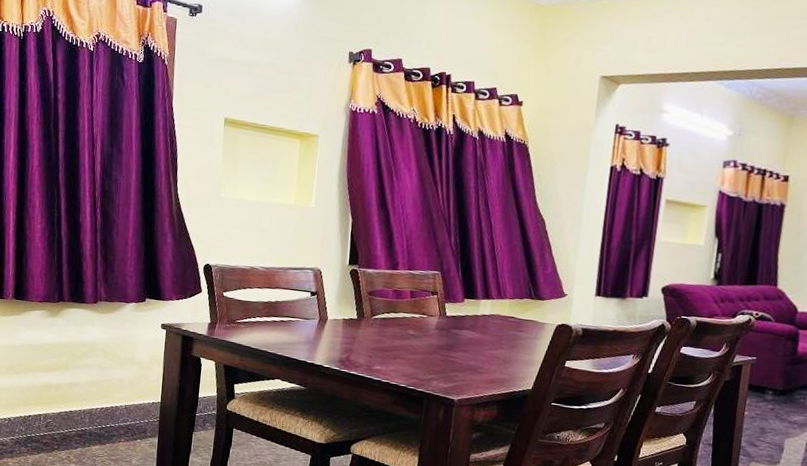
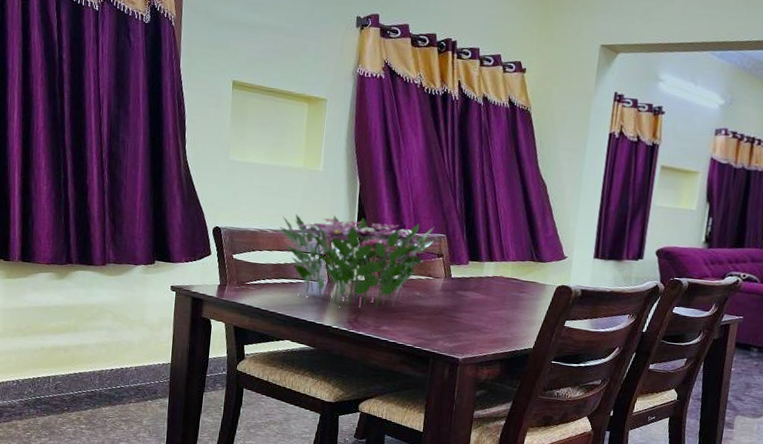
flower arrangement: none [271,250,428,346] -> present [280,213,434,307]

